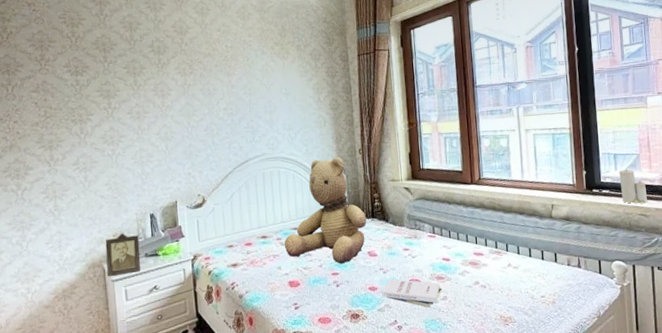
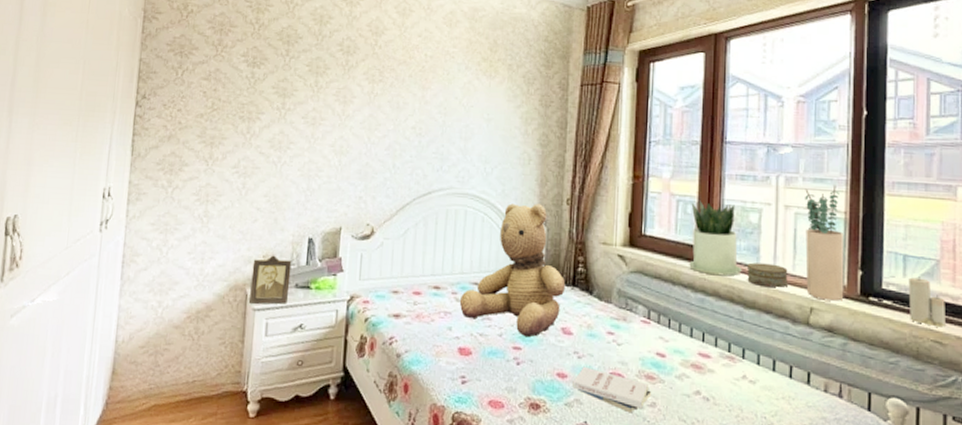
planter: none [455,135,499,192] -> present [688,200,742,276]
decorative box: none [503,176,534,195] -> present [747,262,788,289]
vase: none [539,108,575,198] -> present [805,184,844,301]

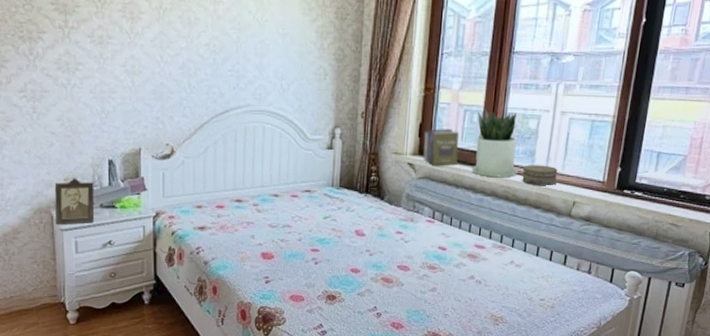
teddy bear: present [459,203,566,338] -> none [260,118,359,241]
books: present [572,366,652,413] -> none [364,262,433,298]
books: none [634,219,673,260] -> present [423,129,459,166]
vase: present [805,184,844,301] -> none [572,91,611,195]
candle: present [908,276,945,328] -> none [654,170,686,212]

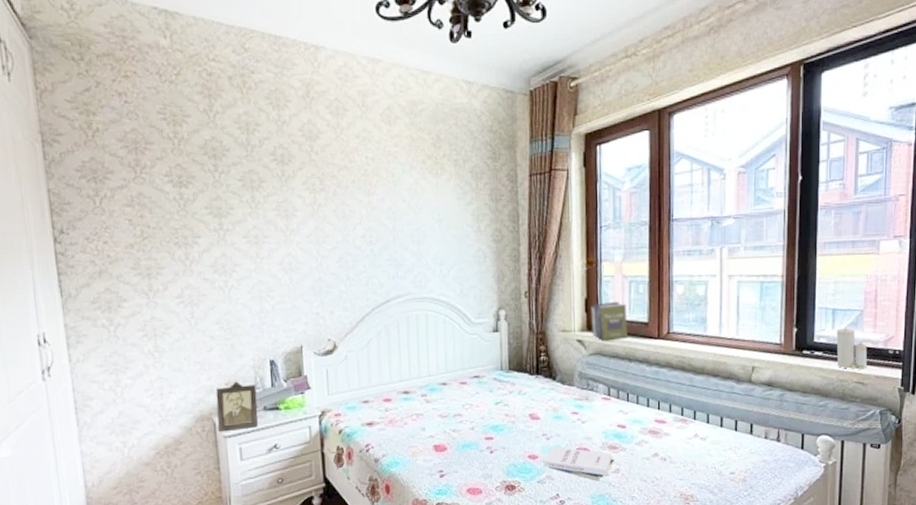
books: none [364,262,433,298] -> present [543,446,616,481]
planter: present [471,109,518,178] -> none [642,279,691,348]
decorative box: present [522,165,558,186] -> none [696,331,732,354]
candle: none [654,170,686,212] -> present [836,327,867,370]

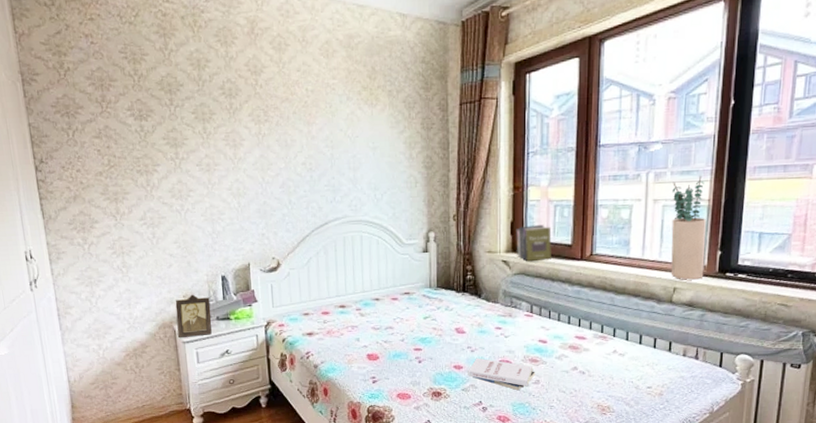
vase: none [746,250,782,359] -> present [671,175,706,280]
candle: present [836,327,867,370] -> none [761,250,793,292]

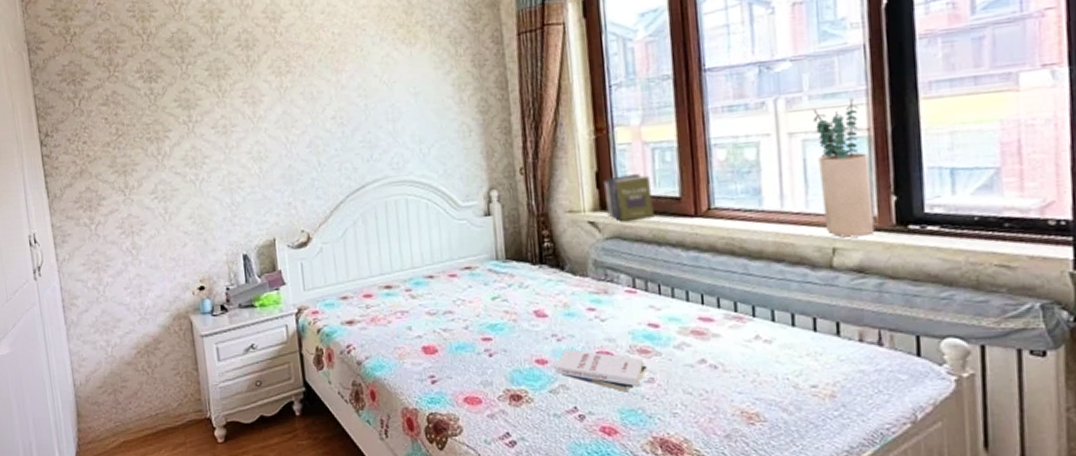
photo frame: present [175,294,212,339] -> none [191,278,234,332]

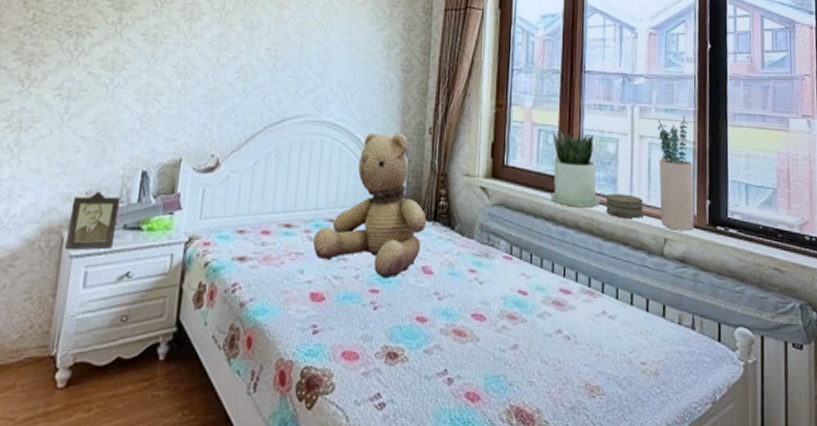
photo frame: none [191,278,234,332] -> present [64,191,121,250]
teddy bear: none [415,179,533,327] -> present [312,132,427,279]
books: present [554,349,649,393] -> none [432,308,514,358]
books: present [603,174,654,222] -> none [496,149,535,192]
planter: none [669,143,741,228] -> present [549,130,601,208]
decorative box: none [748,204,801,233] -> present [606,193,643,220]

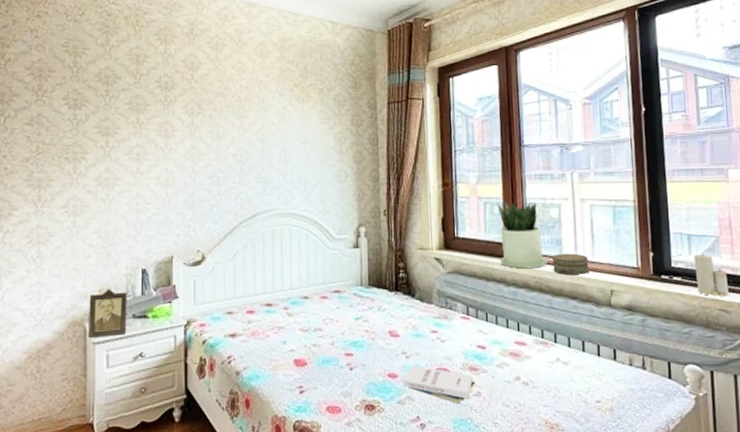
teddy bear: present [312,132,427,279] -> none [291,217,389,344]
books: none [432,308,514,358] -> present [403,365,477,404]
vase: present [658,115,694,231] -> none [597,176,639,282]
candle: none [750,205,783,255] -> present [694,253,729,297]

